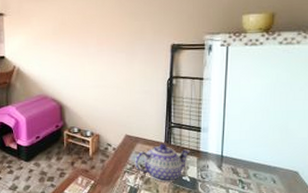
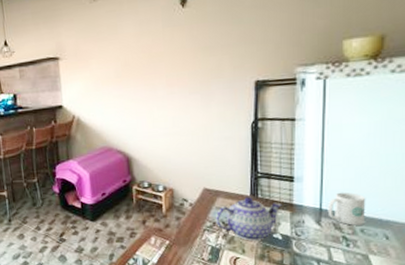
mug: none [227,142,259,171] -> present [327,192,366,226]

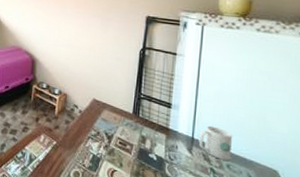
teapot: present [216,197,282,241] -> none [100,114,160,158]

